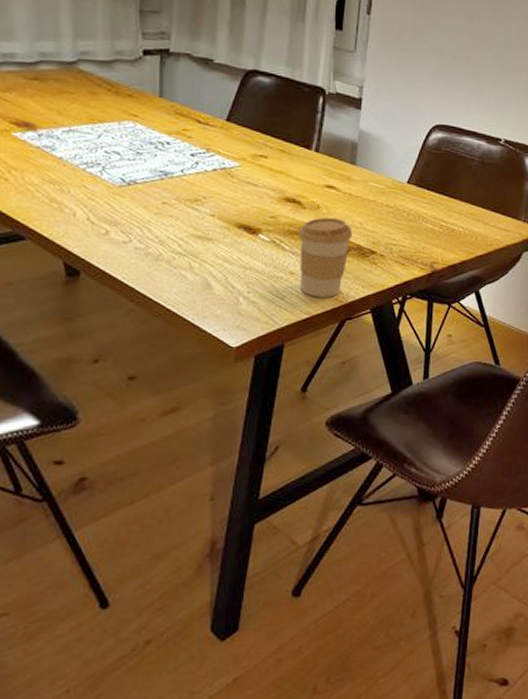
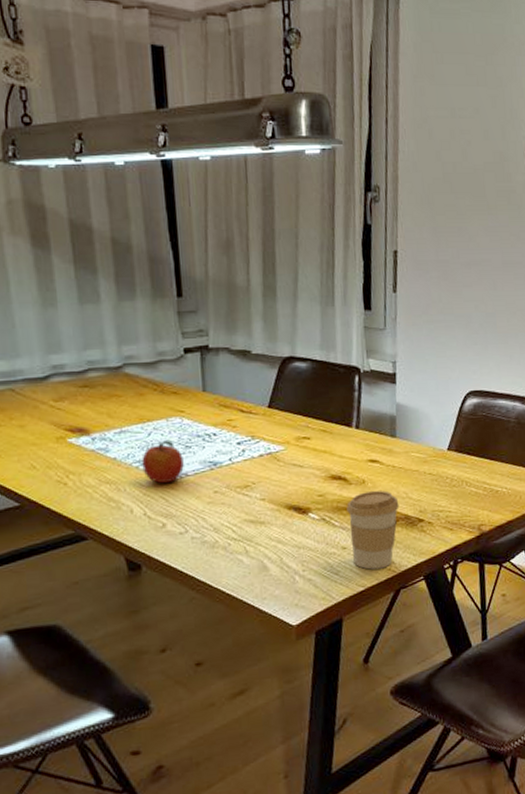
fruit: none [89,145,133,190] -> present [142,441,184,484]

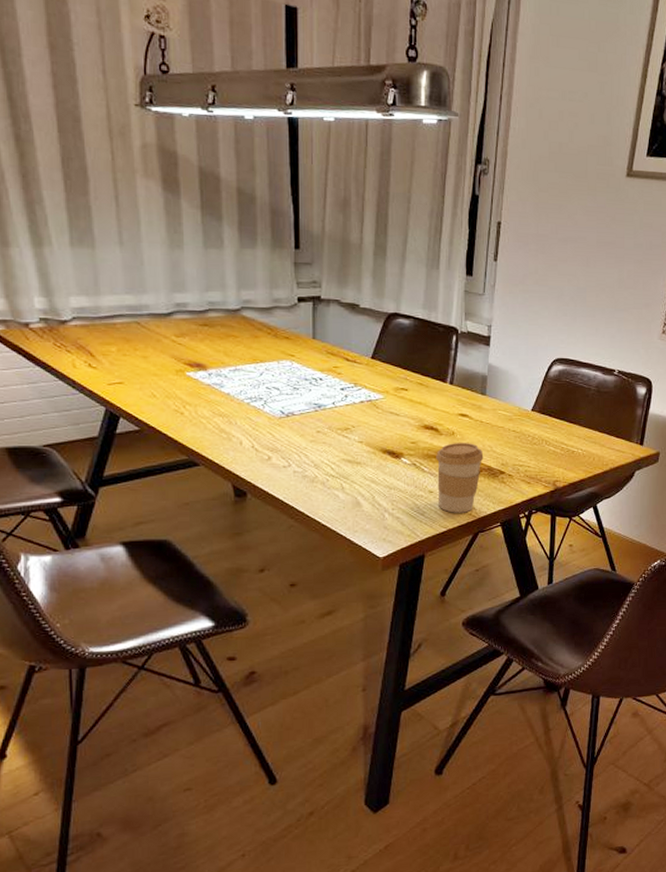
fruit: present [142,441,184,484] -> none [253,381,291,421]

